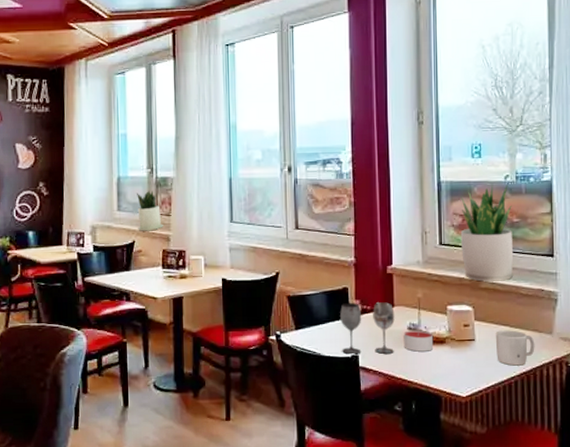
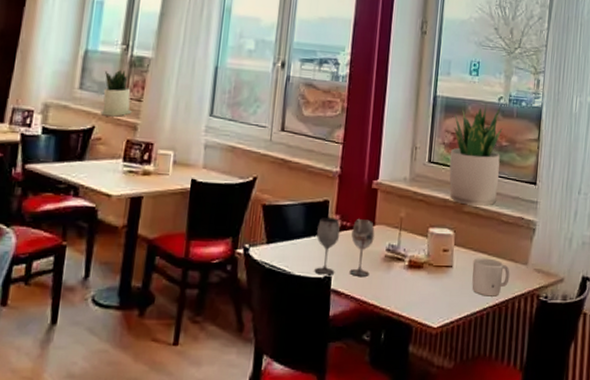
candle: present [403,330,434,352] -> none [380,252,412,276]

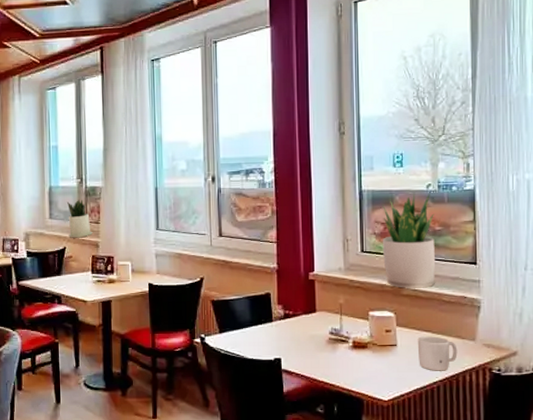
wineglass: present [314,216,375,276] -> none [263,307,317,358]

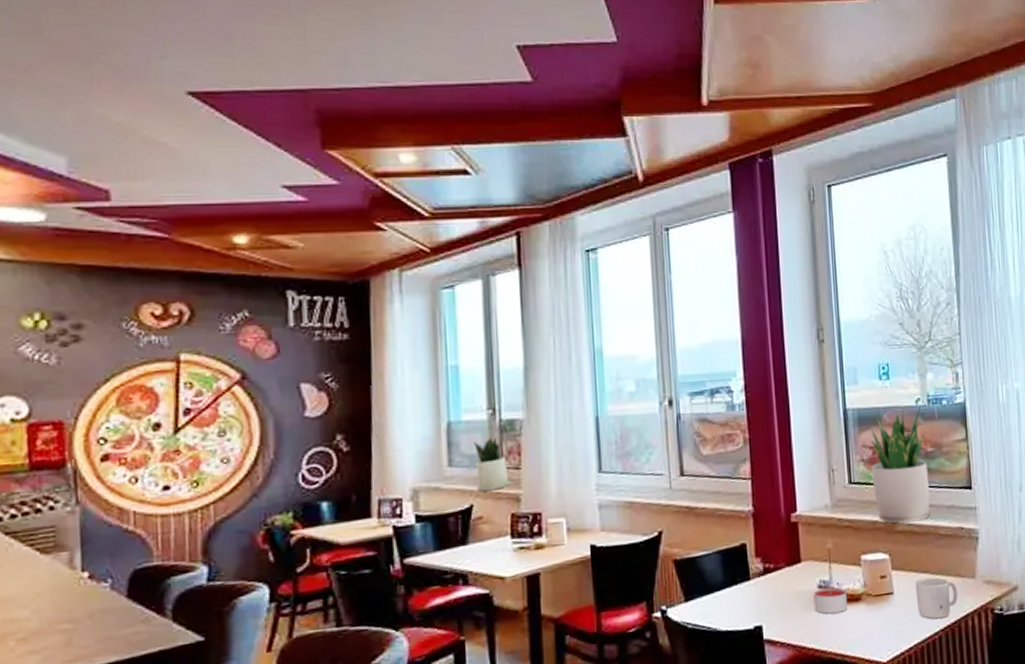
candle: none [325,335,356,356] -> present [813,587,848,615]

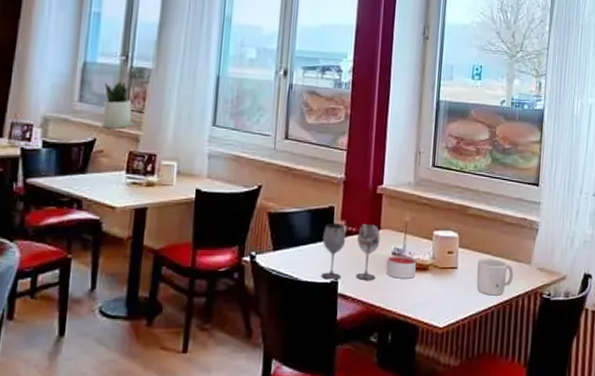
wineglass: none [738,557,803,626] -> present [321,222,381,280]
planter: present [870,409,930,524] -> none [453,108,505,208]

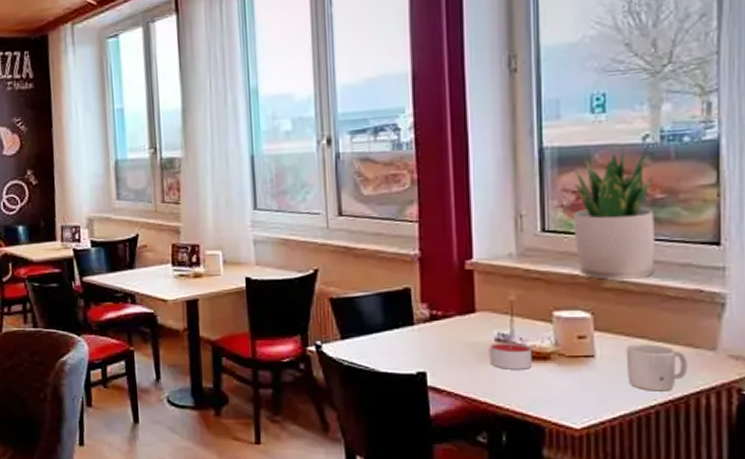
planter: present [101,81,133,129] -> none [138,174,172,223]
wineglass: present [321,222,381,280] -> none [400,306,477,371]
planter: none [453,108,505,208] -> present [573,147,656,280]

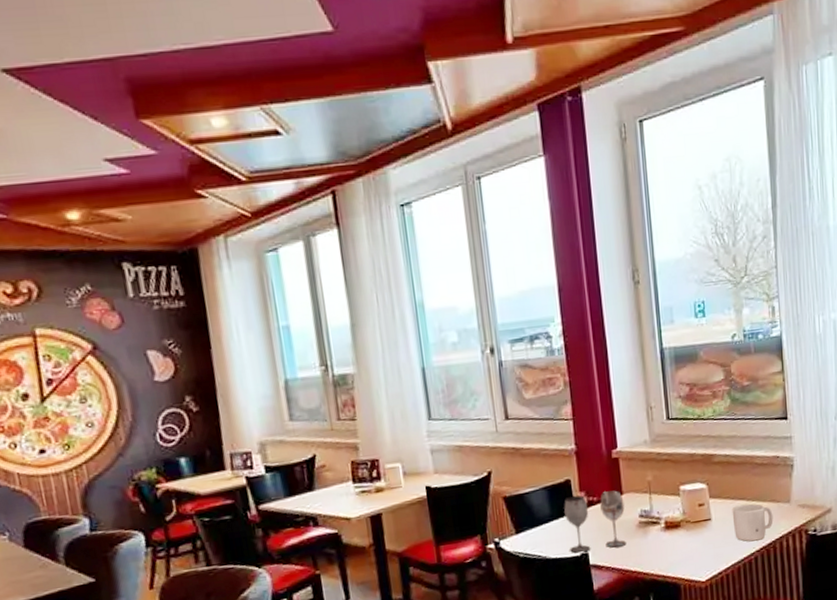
wineglass: none [400,306,477,371] -> present [564,490,626,554]
candle: present [489,342,533,370] -> none [635,516,669,541]
planter: present [573,147,656,280] -> none [686,344,746,455]

